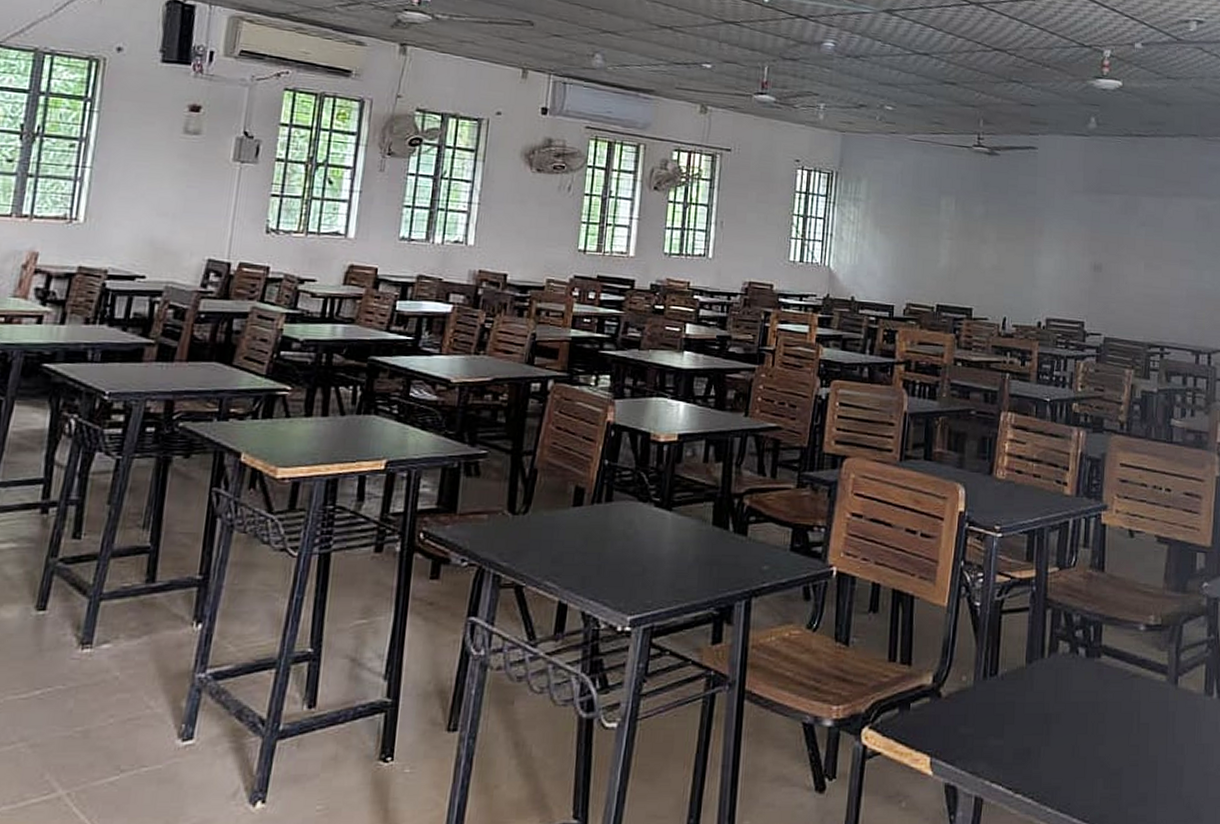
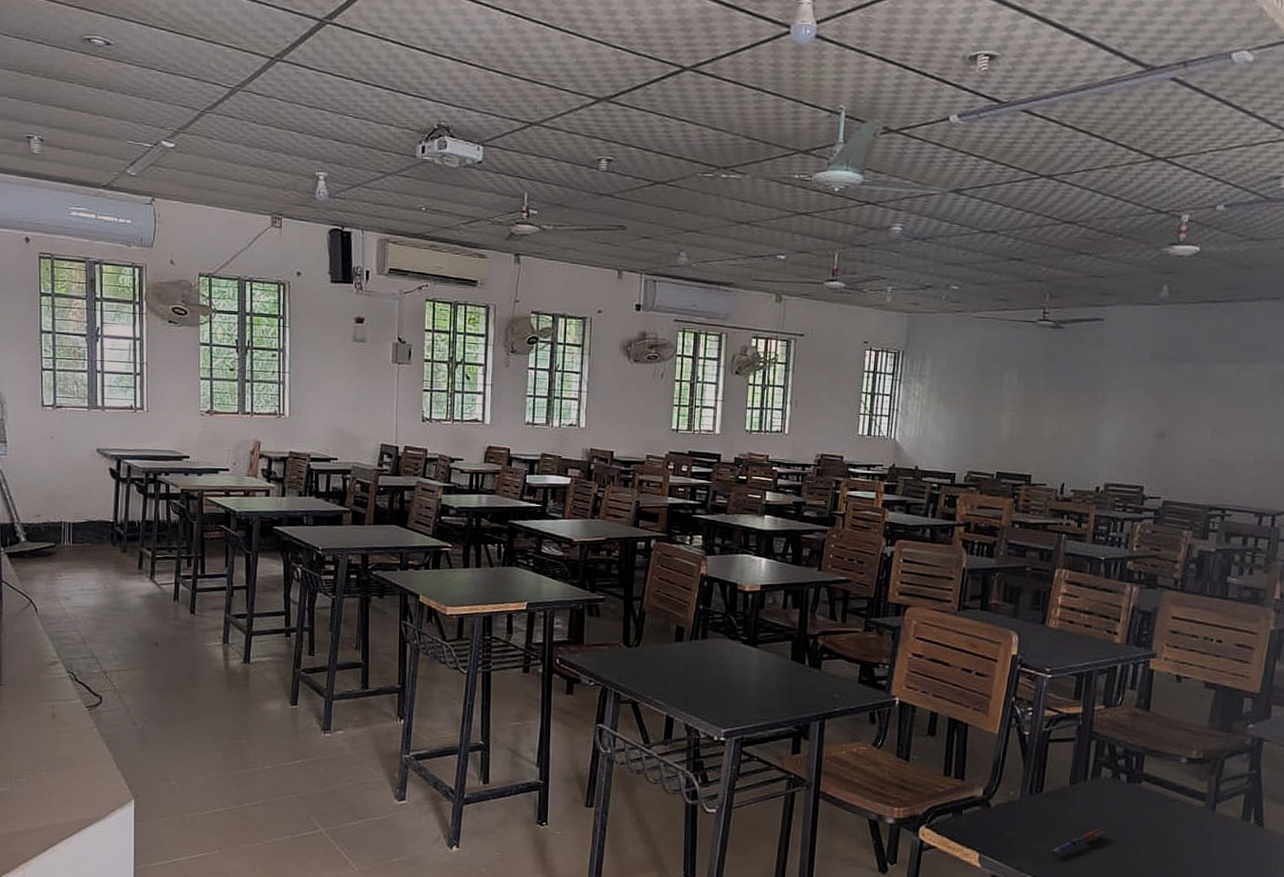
pen: none [1008,716,1066,751] -> present [1050,828,1105,854]

